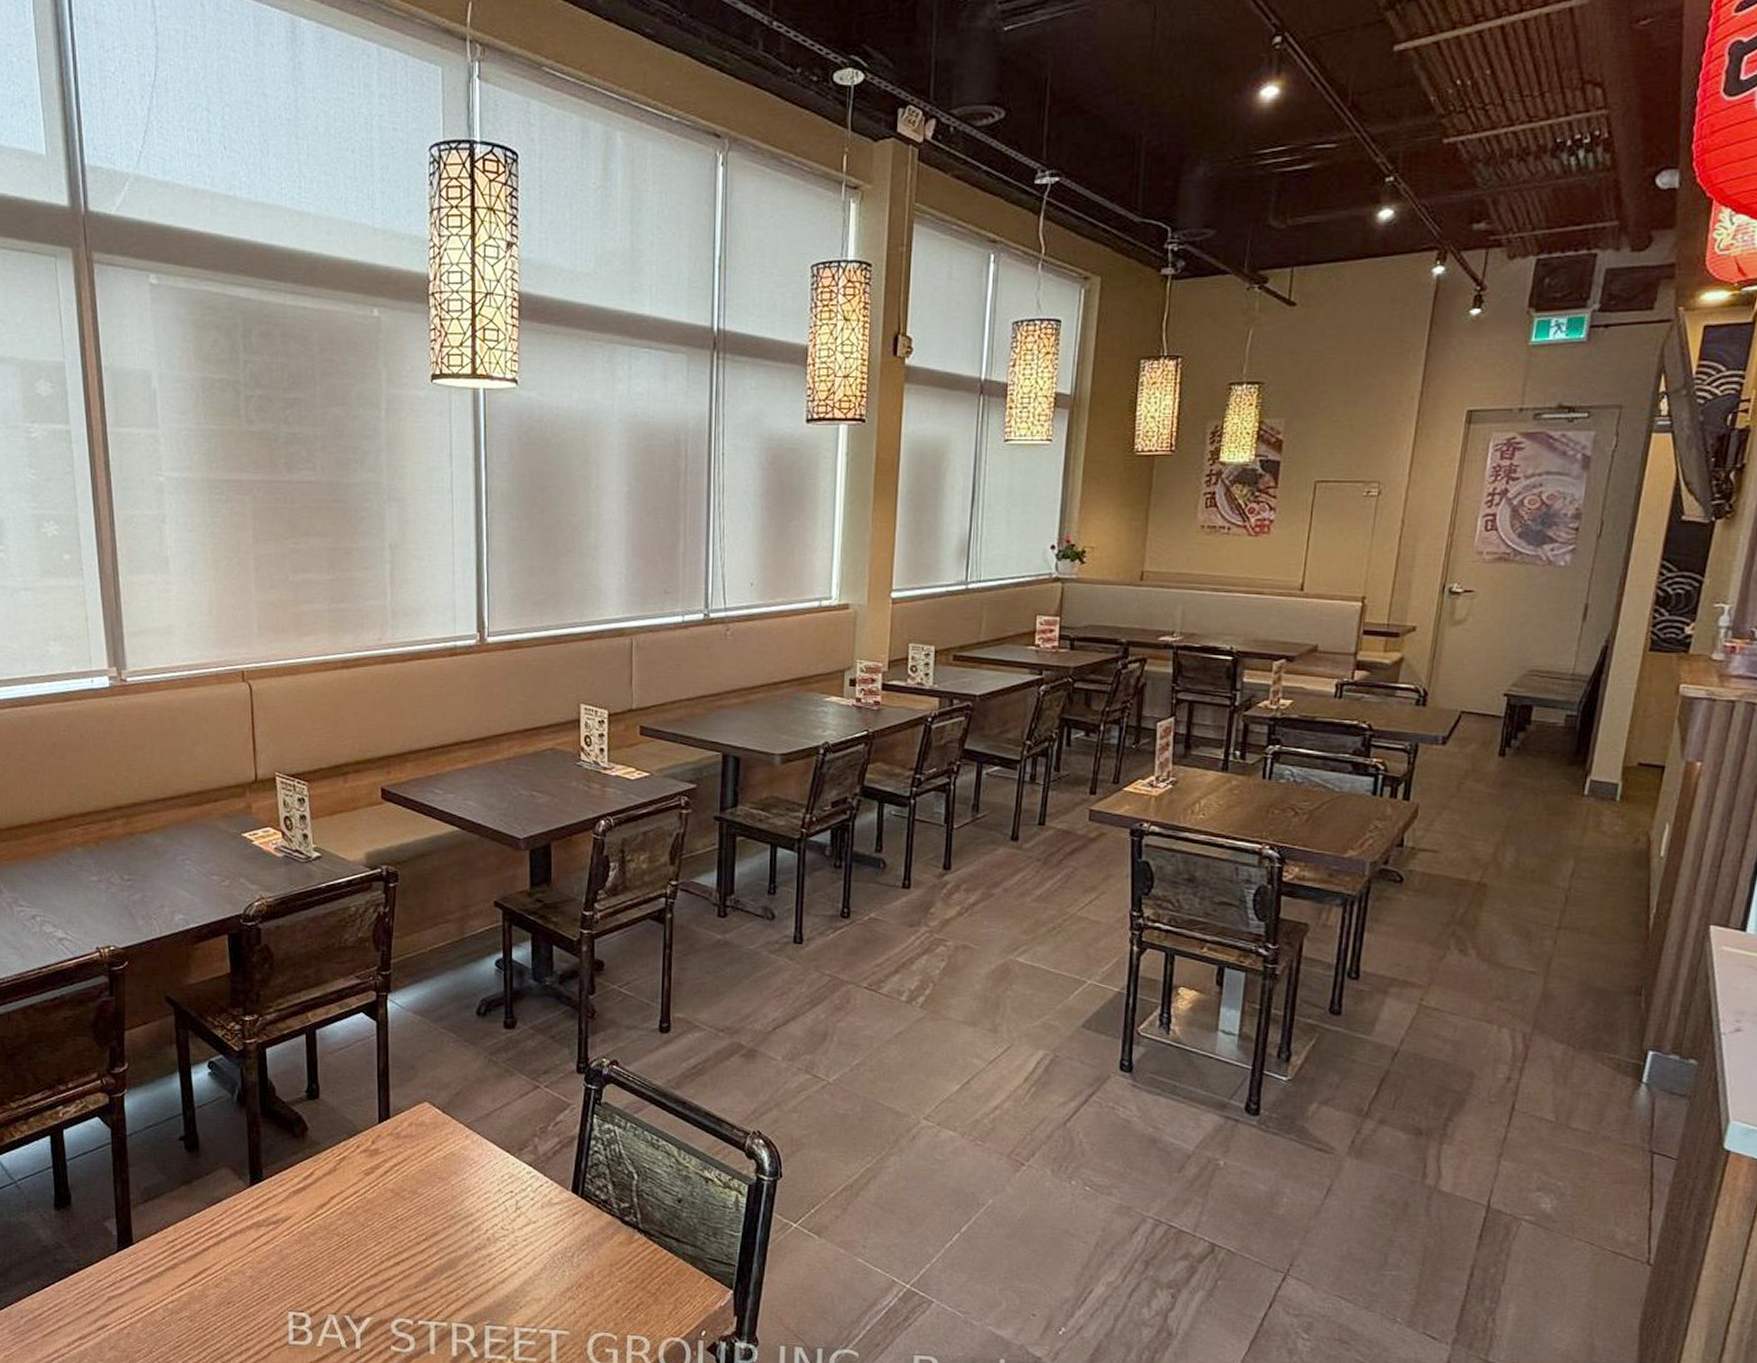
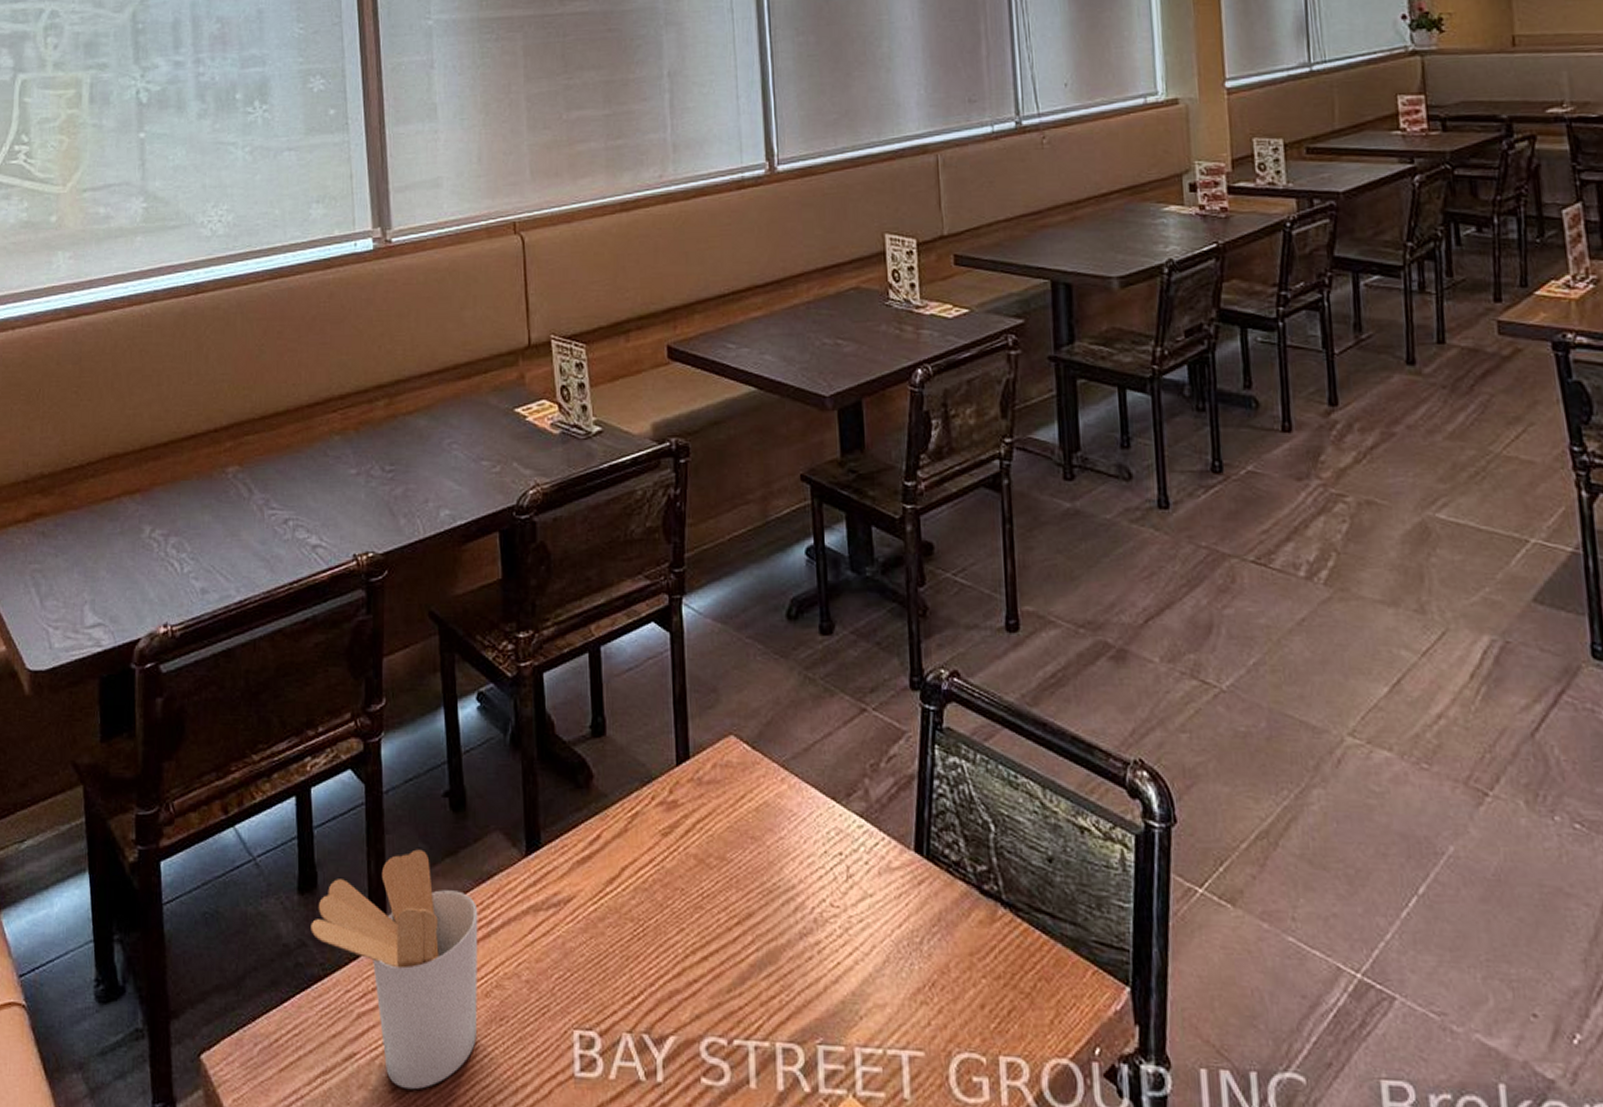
utensil holder: none [66,1179,210,1351] -> present [311,849,478,1090]

